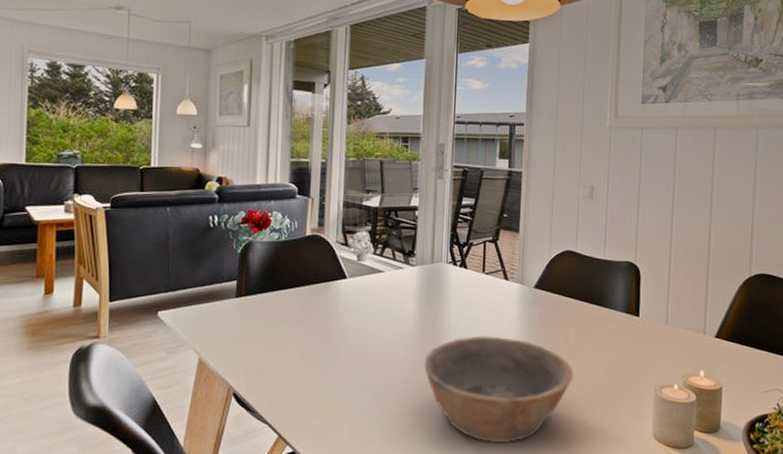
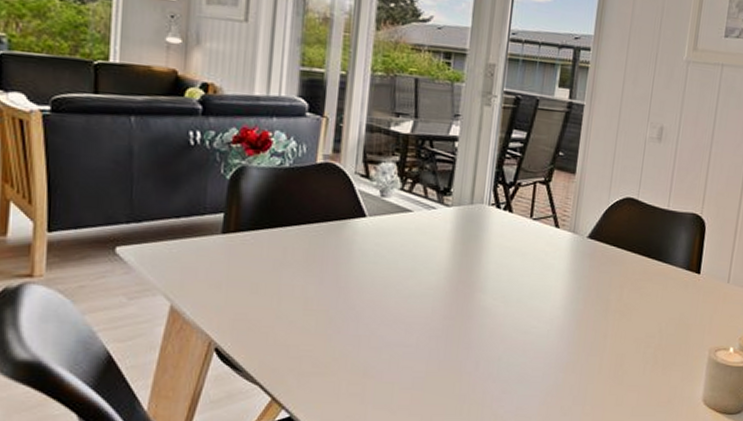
bowl: present [424,336,574,442] -> none [454,289,625,407]

